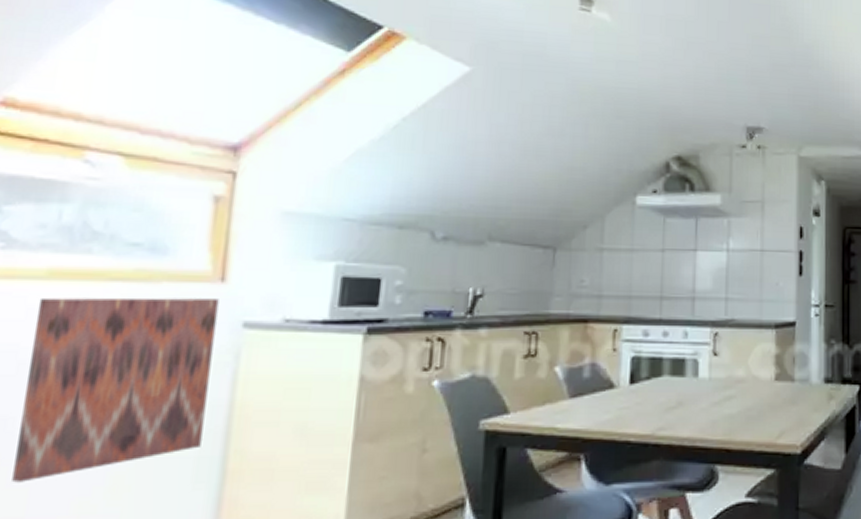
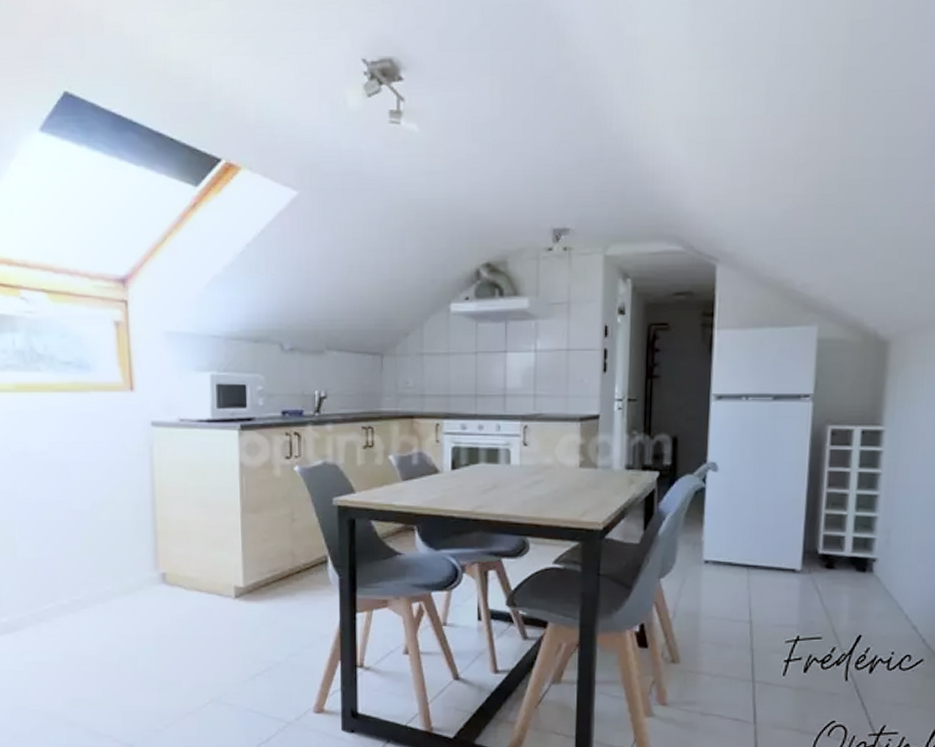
wall art: present [12,297,219,483] -> none [13,404,137,536]

